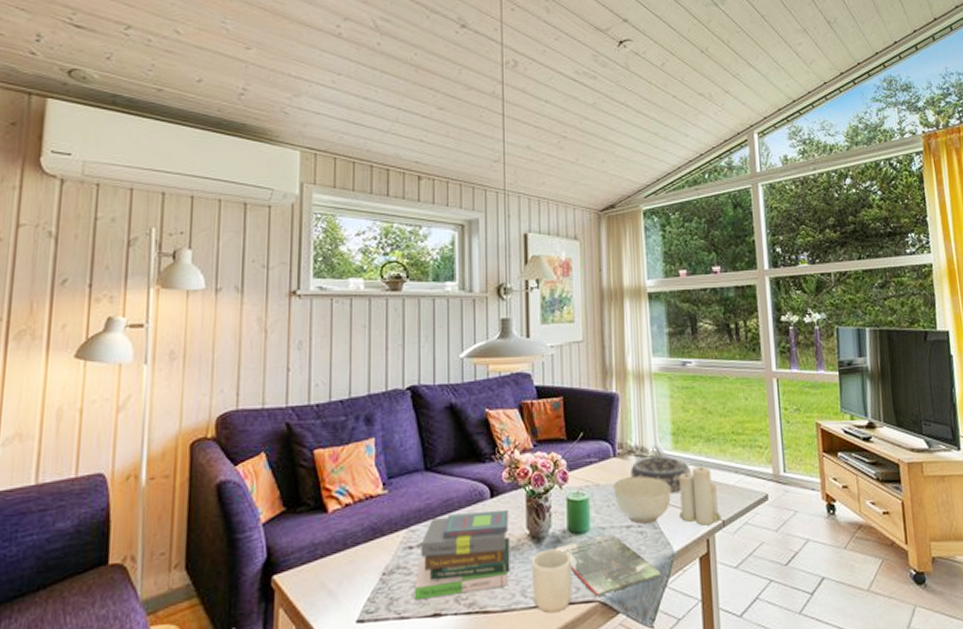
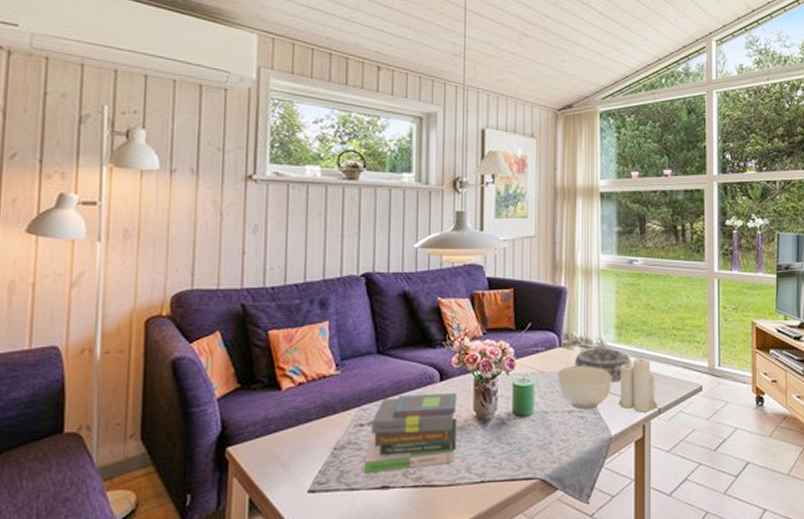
mug: present [531,548,573,612] -> none [476,430,516,487]
magazine: present [554,533,661,597] -> none [499,417,599,475]

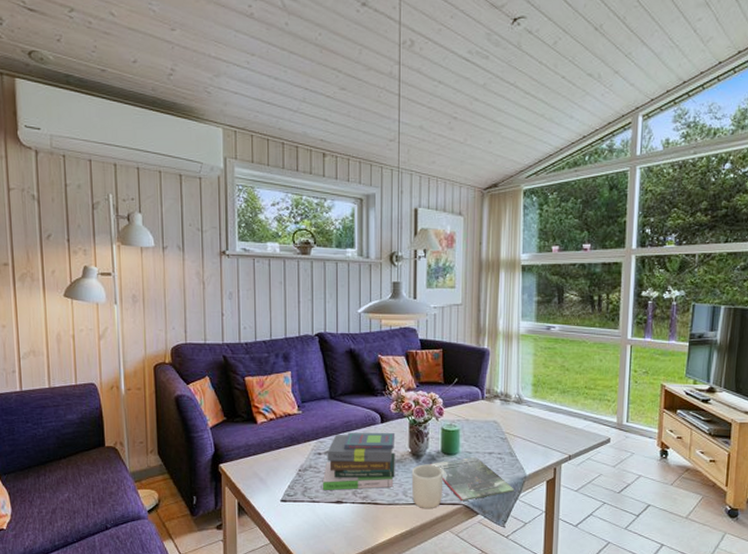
mug: none [476,430,516,487] -> present [411,464,444,508]
magazine: none [499,417,599,475] -> present [430,456,514,502]
bowl: present [557,365,612,409] -> none [480,415,528,452]
decorative bowl: present [573,348,633,381] -> none [494,402,547,430]
candle: present [619,356,658,413] -> none [533,410,568,458]

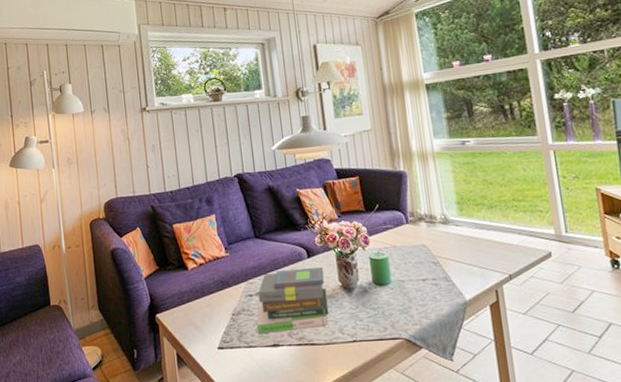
mug: present [411,464,444,508] -> none [345,297,381,346]
magazine: present [430,456,514,502] -> none [363,284,456,335]

